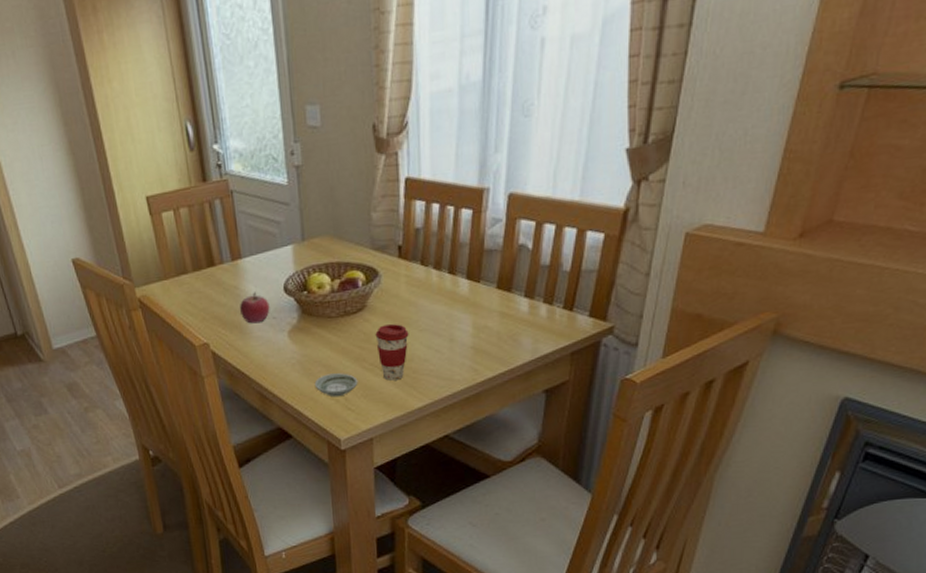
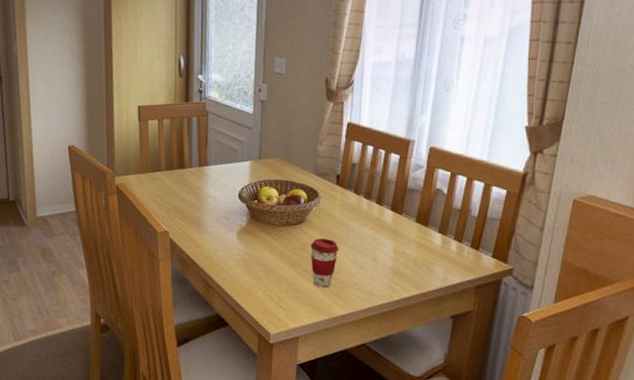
fruit: present [239,292,270,324] -> none [199,194,225,221]
saucer: present [314,373,358,397] -> none [253,273,292,295]

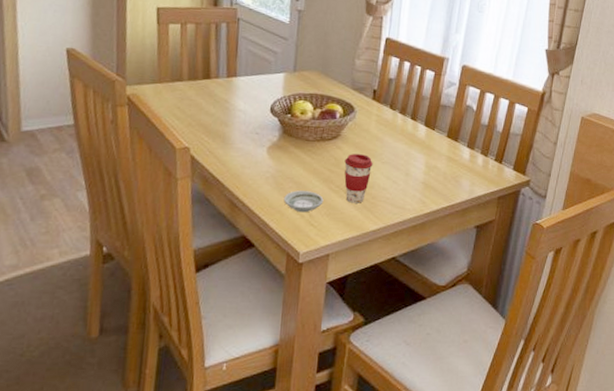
saucer: none [253,273,292,295] -> present [283,190,324,213]

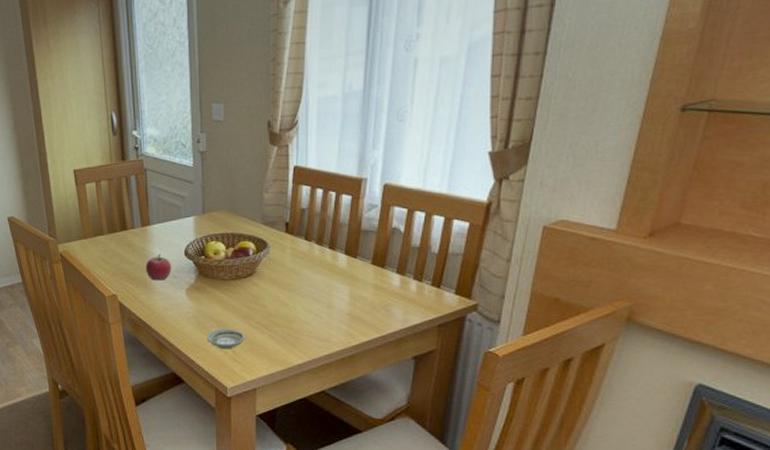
fruit: none [225,108,255,136] -> present [145,254,172,281]
coffee cup: present [344,154,373,203] -> none [262,289,292,338]

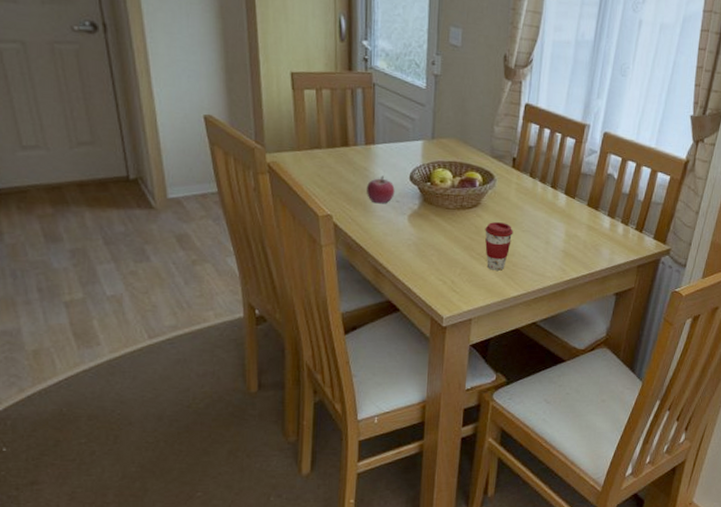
saucer: present [206,329,245,350] -> none [426,258,465,279]
coffee cup: none [262,289,292,338] -> present [485,222,513,271]

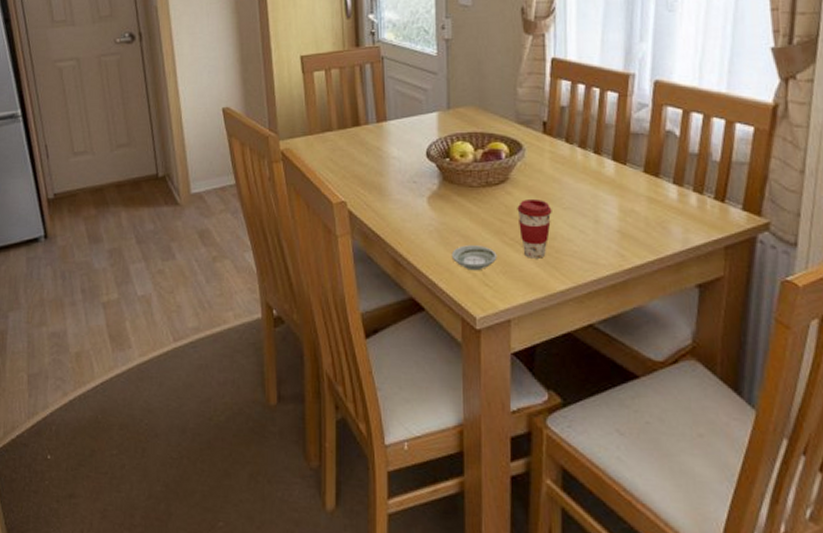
fruit: present [366,176,395,204] -> none [380,155,411,186]
saucer: none [426,258,465,279] -> present [451,245,497,271]

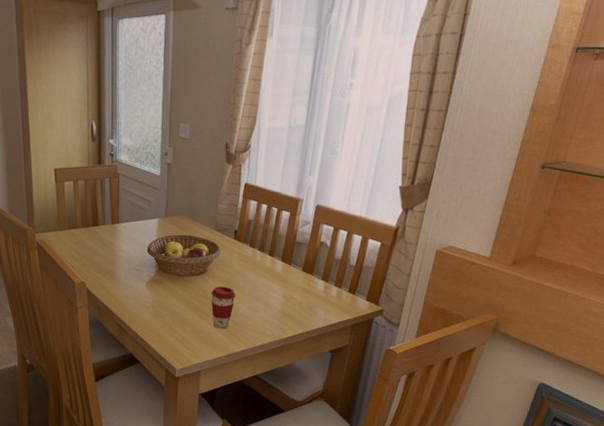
saucer: present [451,245,497,271] -> none [161,317,194,336]

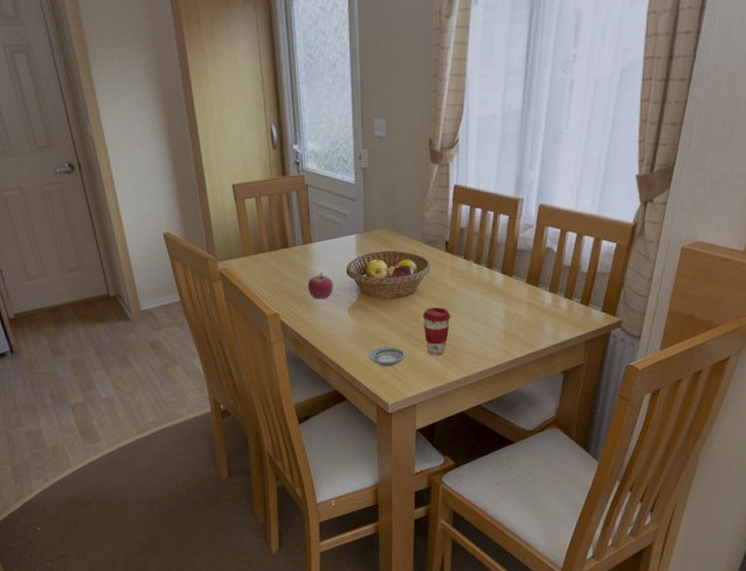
fruit: none [112,249,135,273] -> present [307,272,334,299]
saucer: none [161,317,194,336] -> present [368,346,406,367]

